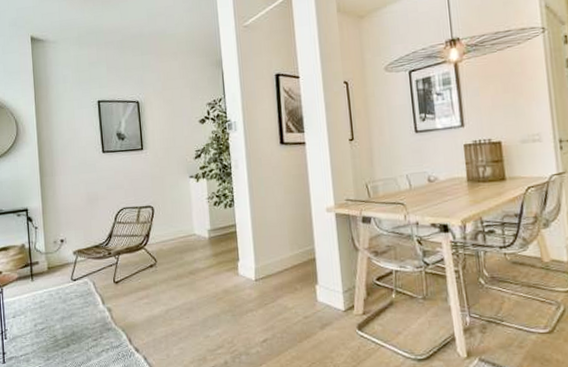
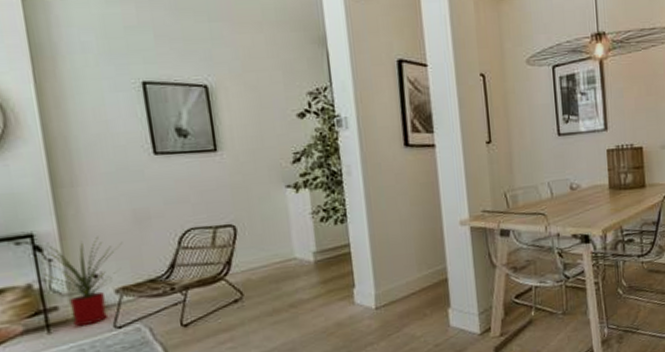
house plant: none [28,211,79,277] -> present [35,236,121,326]

